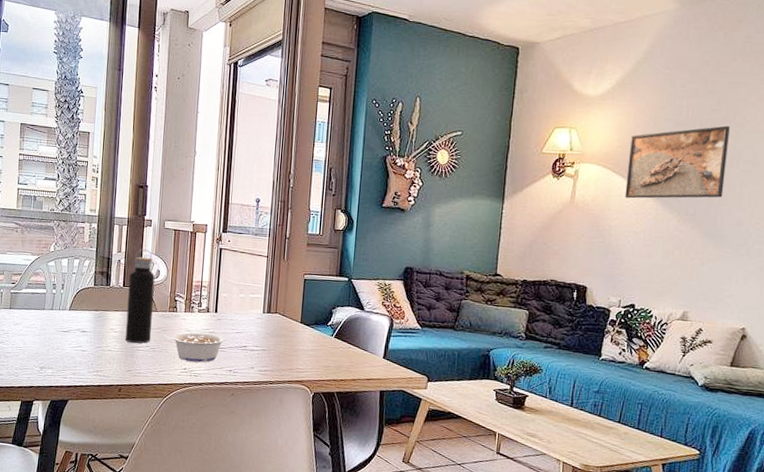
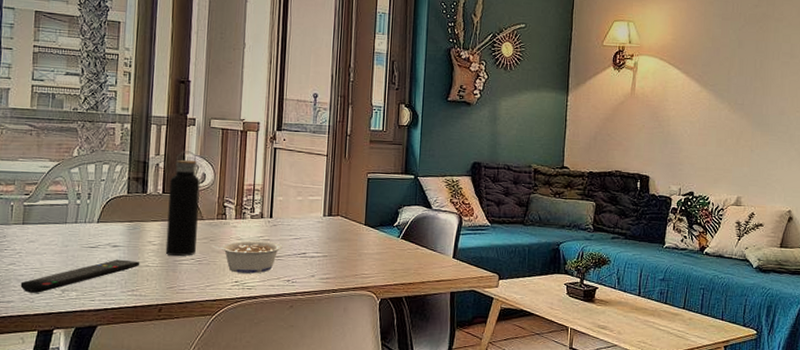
remote control: none [8,343,104,369] -> present [20,259,140,293]
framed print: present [624,125,730,199] -> none [680,20,770,90]

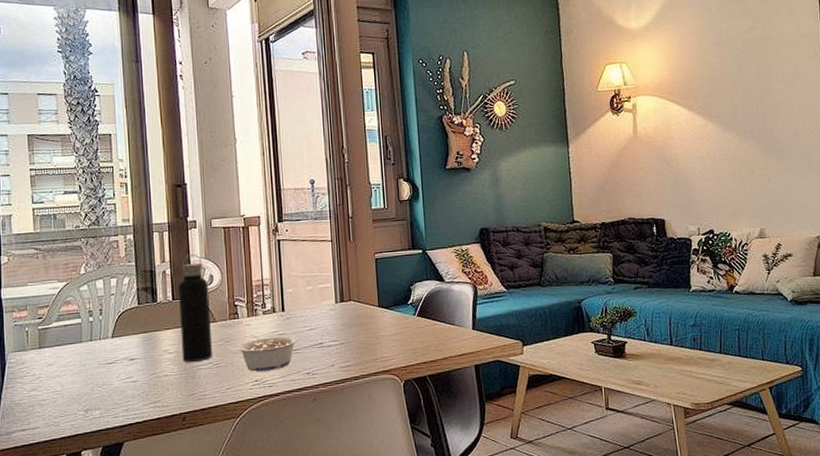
remote control: present [20,259,140,293] -> none [44,371,159,417]

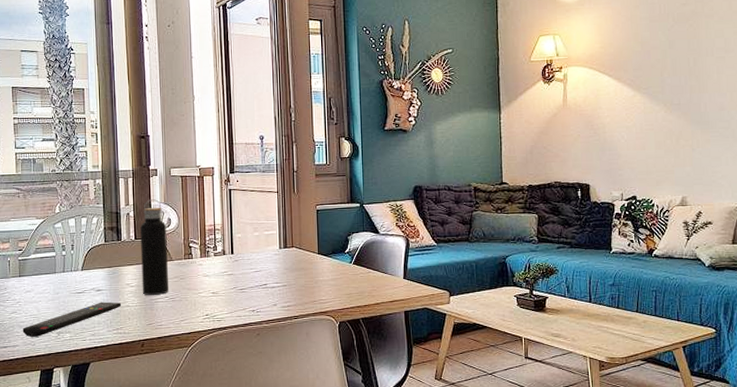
remote control: none [44,371,159,417] -> present [22,302,122,337]
legume: present [228,335,299,372] -> none [182,276,245,307]

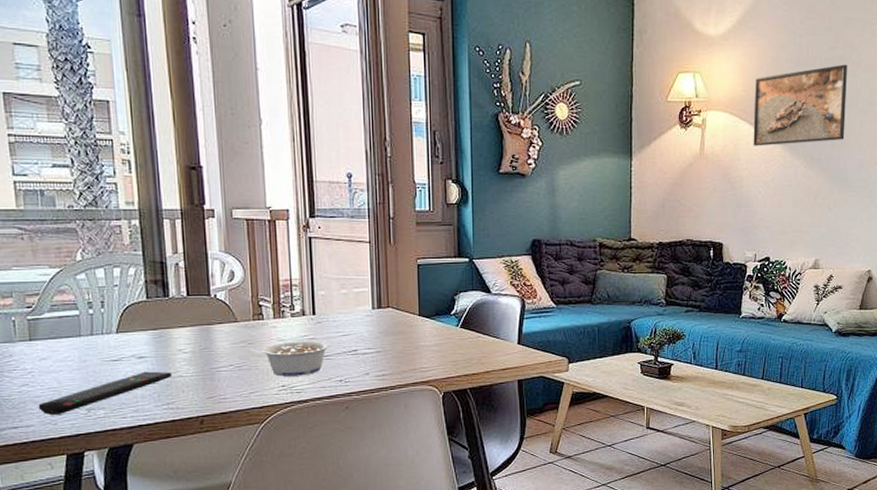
water bottle: present [140,199,169,295] -> none [194,247,235,363]
legume: none [182,276,245,307] -> present [251,340,331,377]
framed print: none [611,17,703,96] -> present [753,64,847,146]

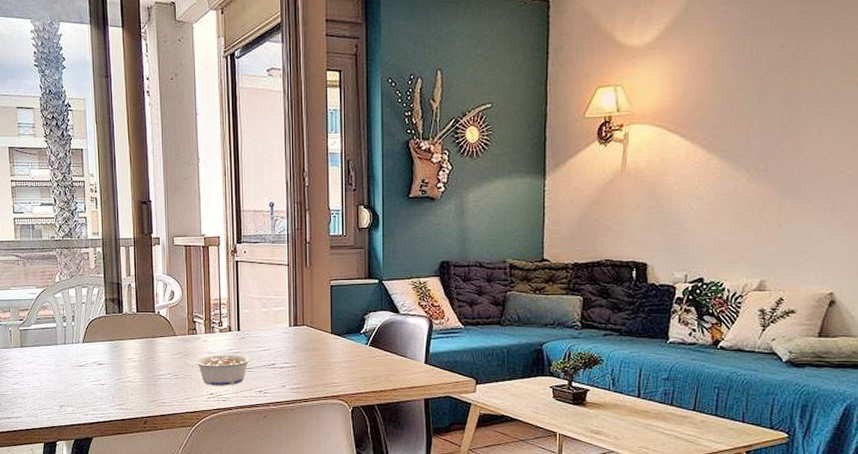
remote control: present [38,371,172,415] -> none [25,376,124,409]
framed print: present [753,64,847,146] -> none [684,63,802,159]

